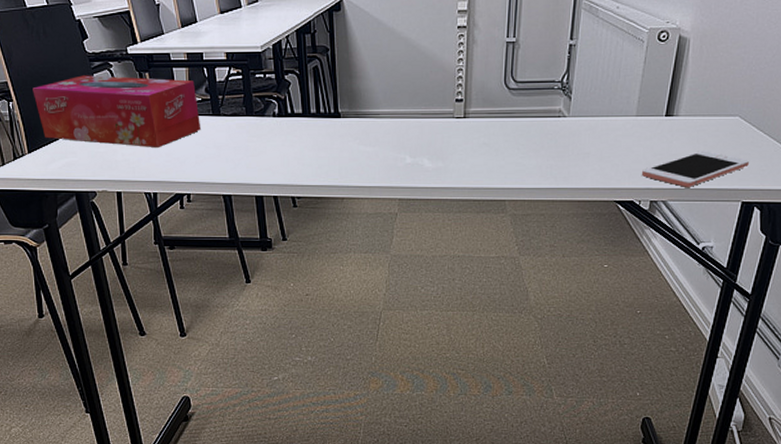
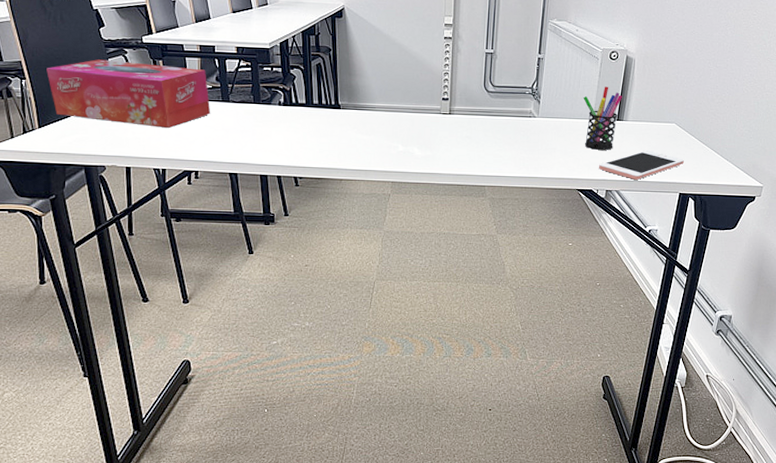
pen holder: none [624,75,672,153] -> present [583,86,622,150]

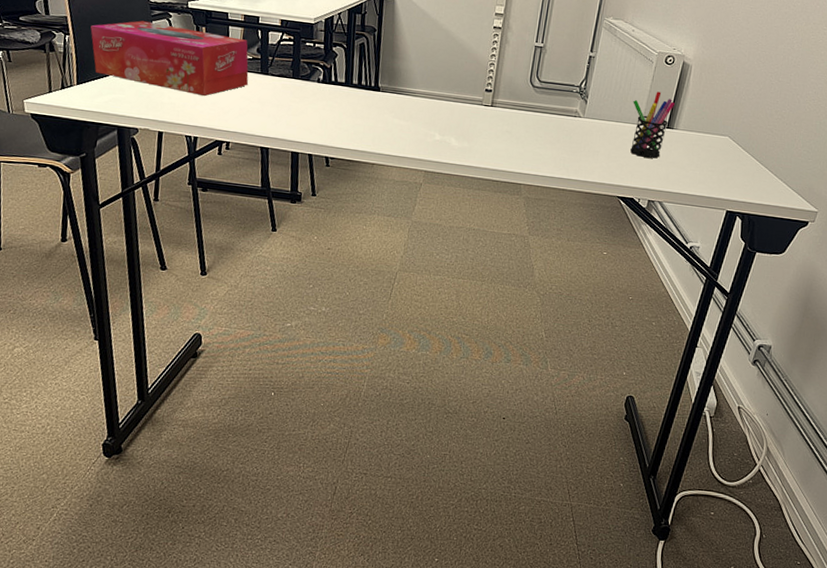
cell phone: present [598,150,685,180] -> none [642,162,736,192]

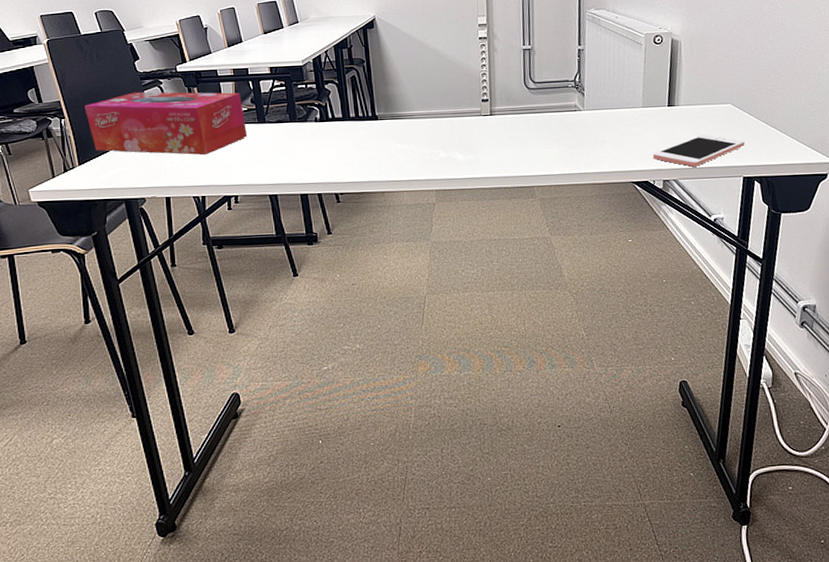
pen holder: present [629,91,675,159] -> none [629,72,671,139]
cell phone: none [642,162,736,192] -> present [652,134,746,167]

